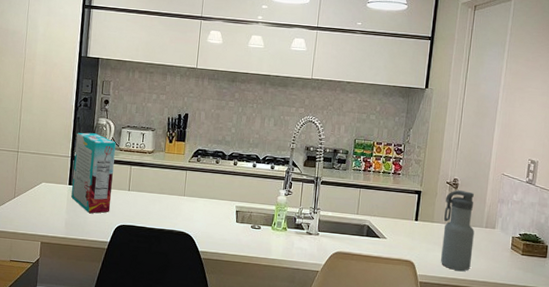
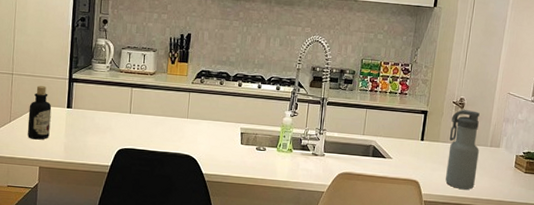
bottle: none [30,163,54,216] -> present [27,86,52,140]
cereal box: present [71,132,116,214] -> none [70,53,116,137]

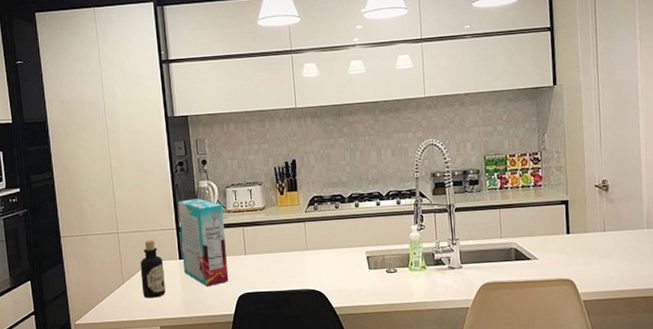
cereal box: none [70,53,116,137] -> present [178,198,229,287]
water bottle: present [445,110,480,190] -> none [597,191,638,282]

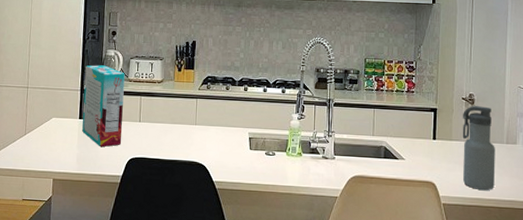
bottle: present [140,240,166,298] -> none [41,98,65,152]
water bottle: none [597,191,638,282] -> present [462,106,496,191]

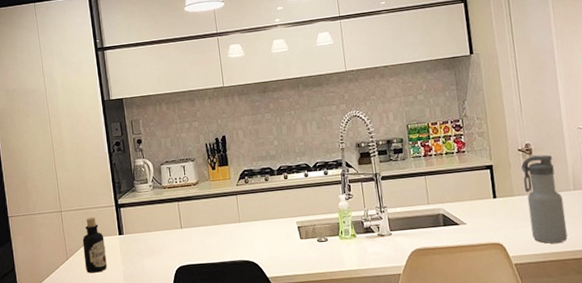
bottle: none [41,98,65,152] -> present [82,217,107,273]
cereal box: present [82,65,125,148] -> none [116,176,167,261]

